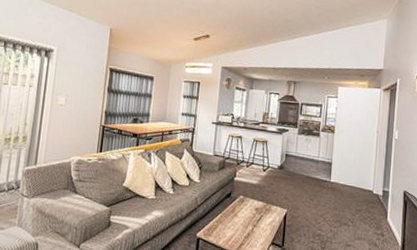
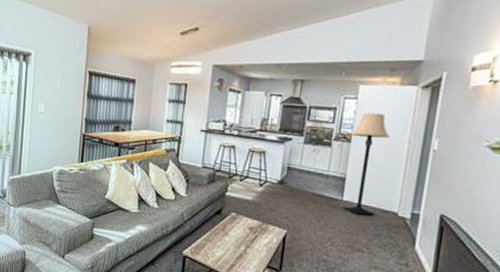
lamp: none [331,109,363,194] -> present [343,112,390,216]

